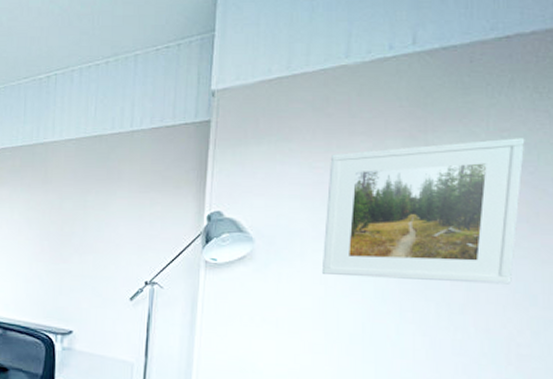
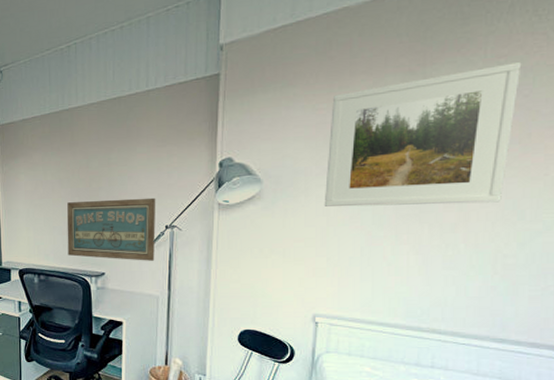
wall art: none [31,246,136,321] -> present [66,197,156,261]

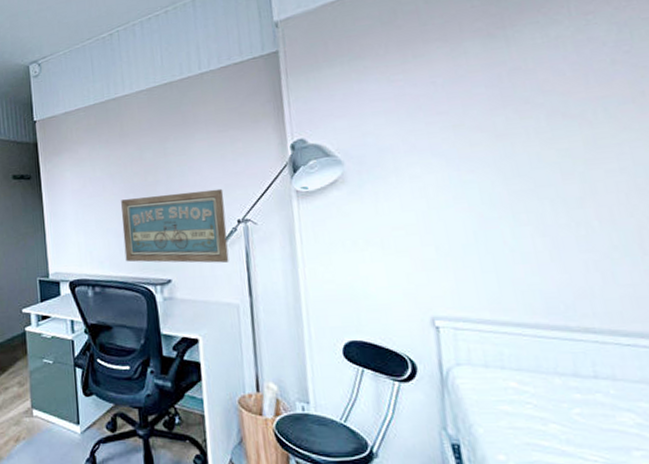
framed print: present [324,62,522,207] -> none [409,18,630,187]

